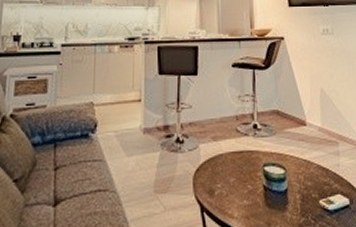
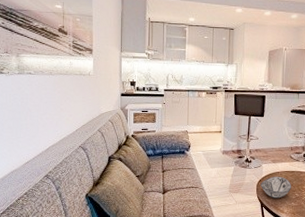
decorative bowl: none [199,160,242,196] -> present [261,176,292,198]

